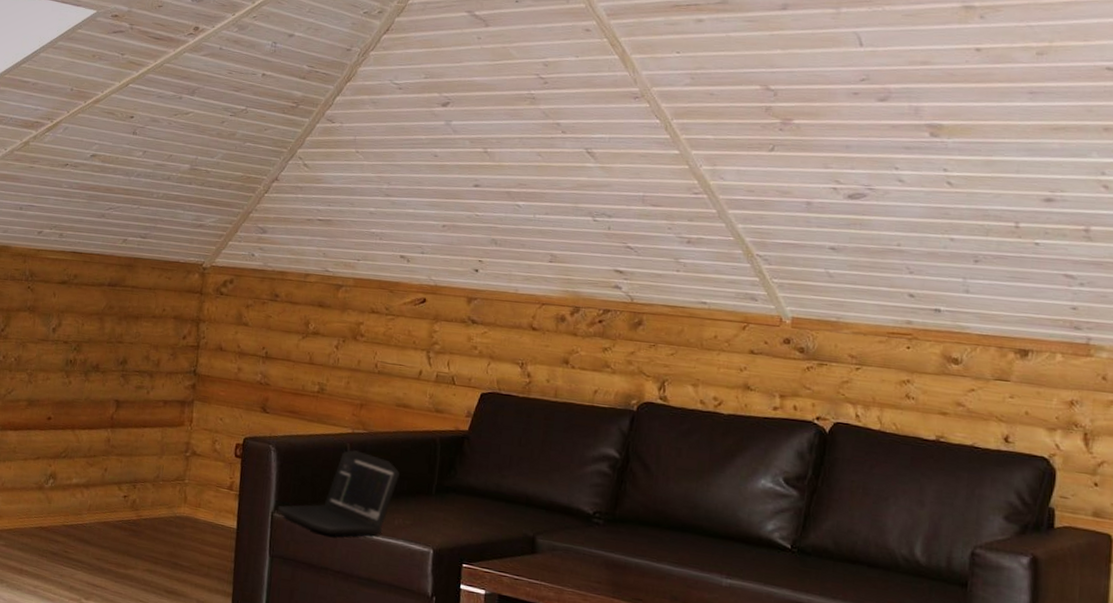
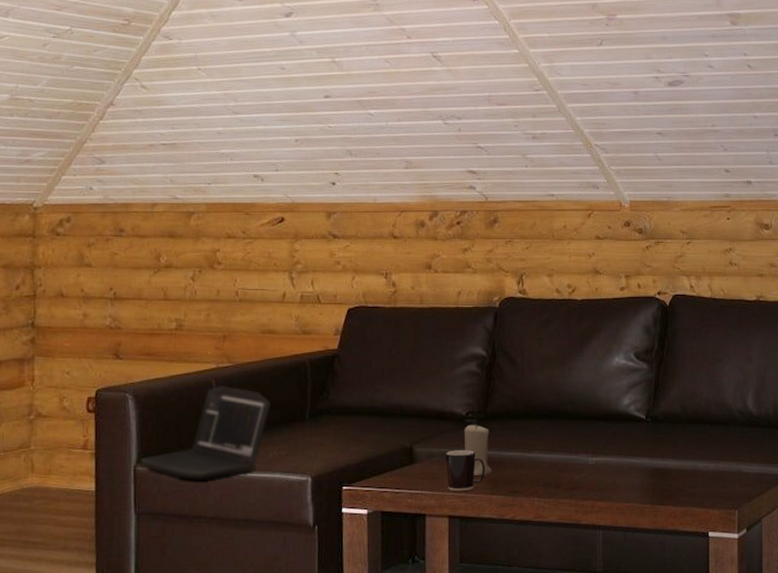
mug: none [567,547,609,590] -> present [445,449,485,492]
candle: none [589,524,616,578] -> present [464,424,492,477]

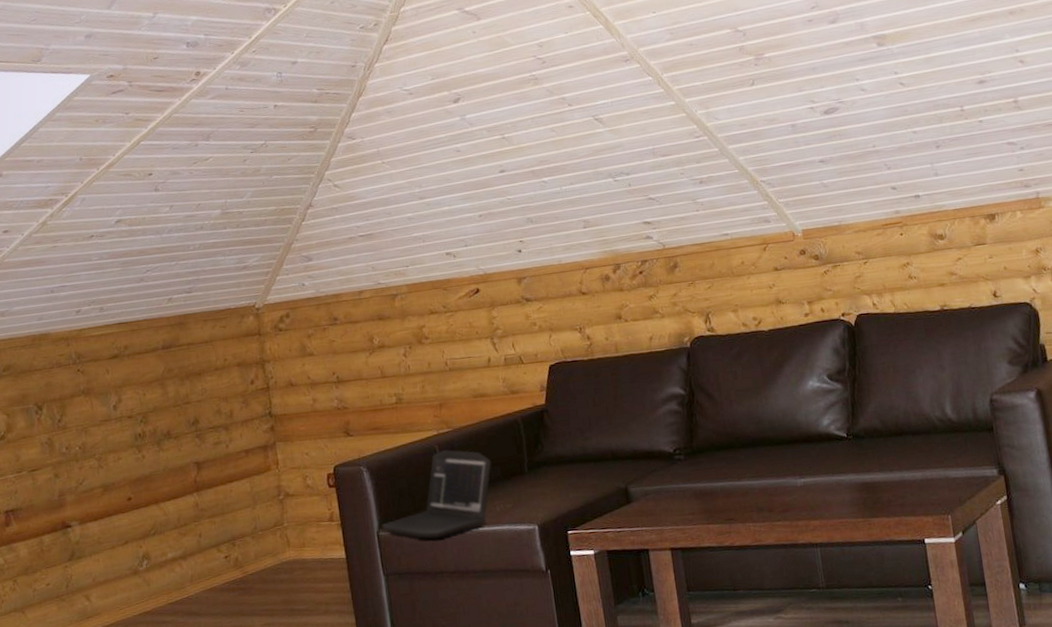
mug: present [445,449,485,492] -> none [659,484,700,526]
candle: present [464,424,492,477] -> none [673,459,705,509]

